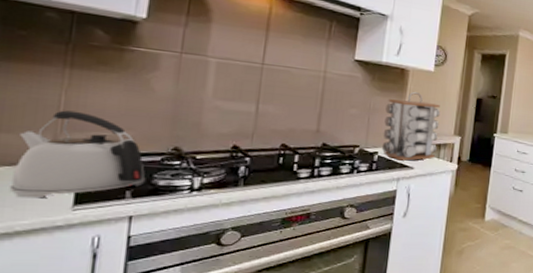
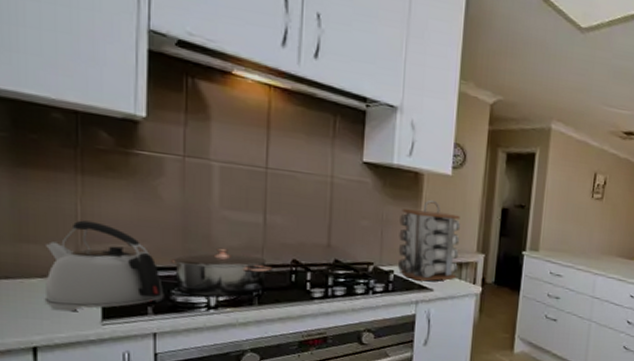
cooking pot: none [155,134,261,180] -> present [170,247,273,297]

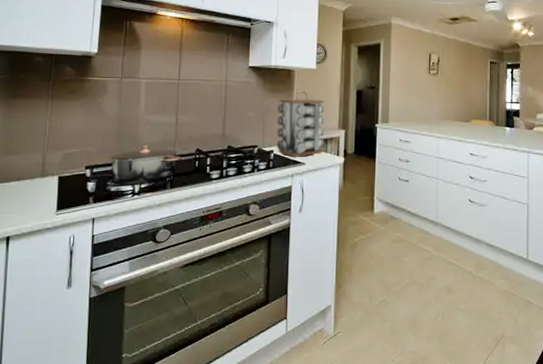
kettle: present [44,220,164,312] -> none [18,134,102,206]

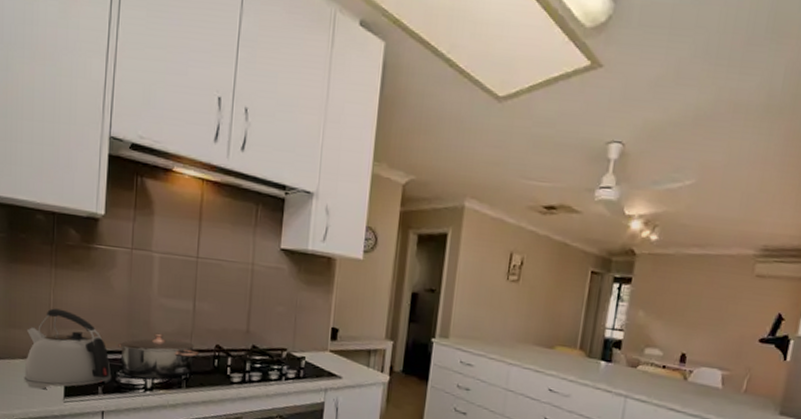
kettle: none [18,134,102,206] -> present [24,308,112,390]
spice rack: present [276,90,325,157] -> none [309,285,371,369]

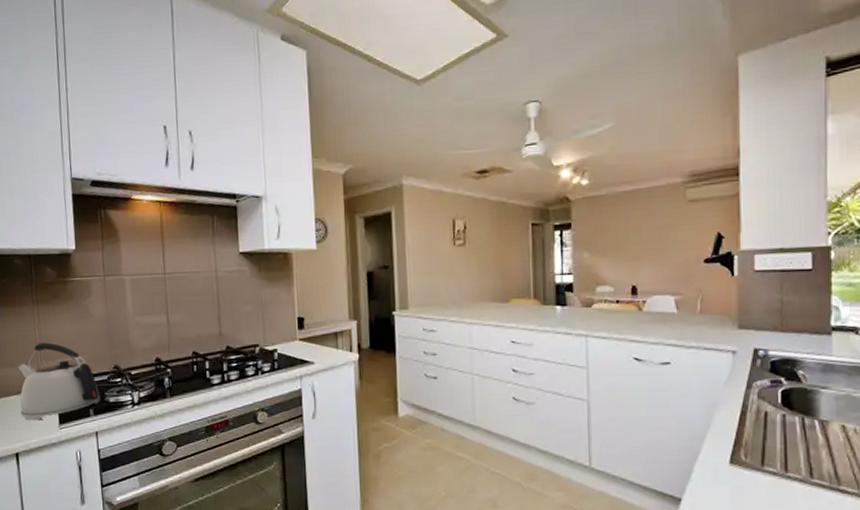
cooking pot: present [117,333,199,380] -> none [102,349,179,395]

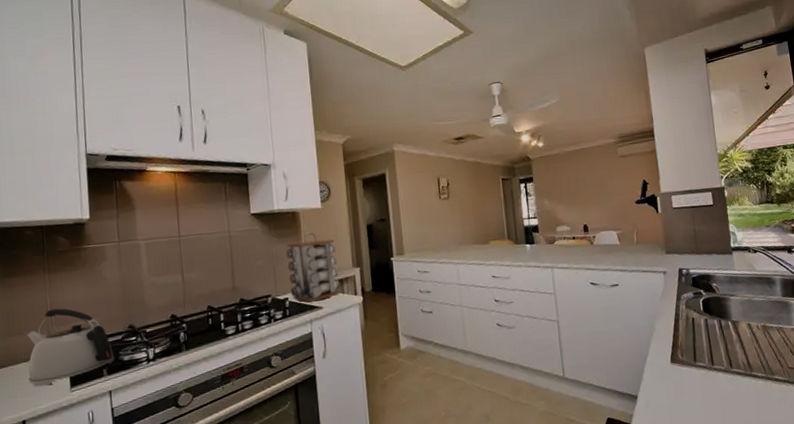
spice rack: none [276,276,334,356] -> present [286,231,341,303]

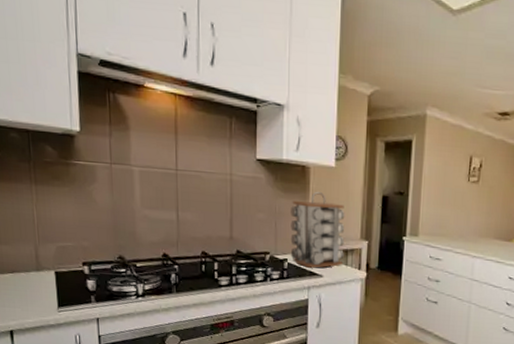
kettle: present [26,308,115,387] -> none [12,223,103,301]

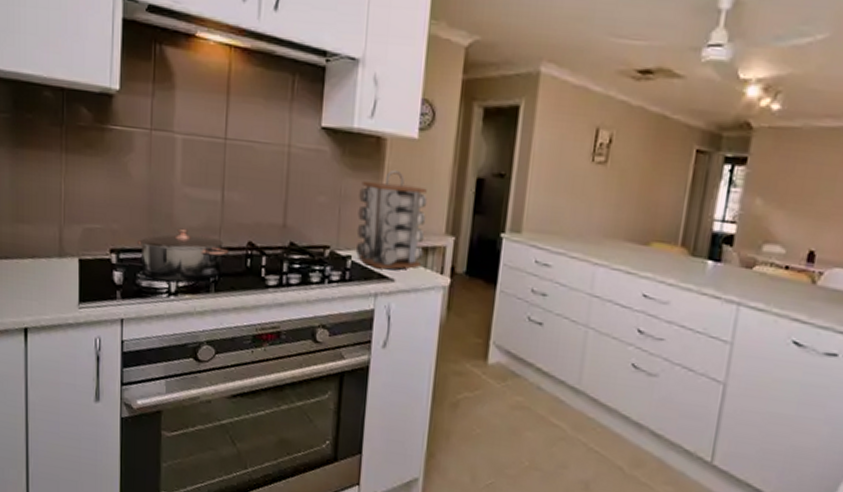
cooking pot: none [105,243,186,287] -> present [136,228,229,282]

